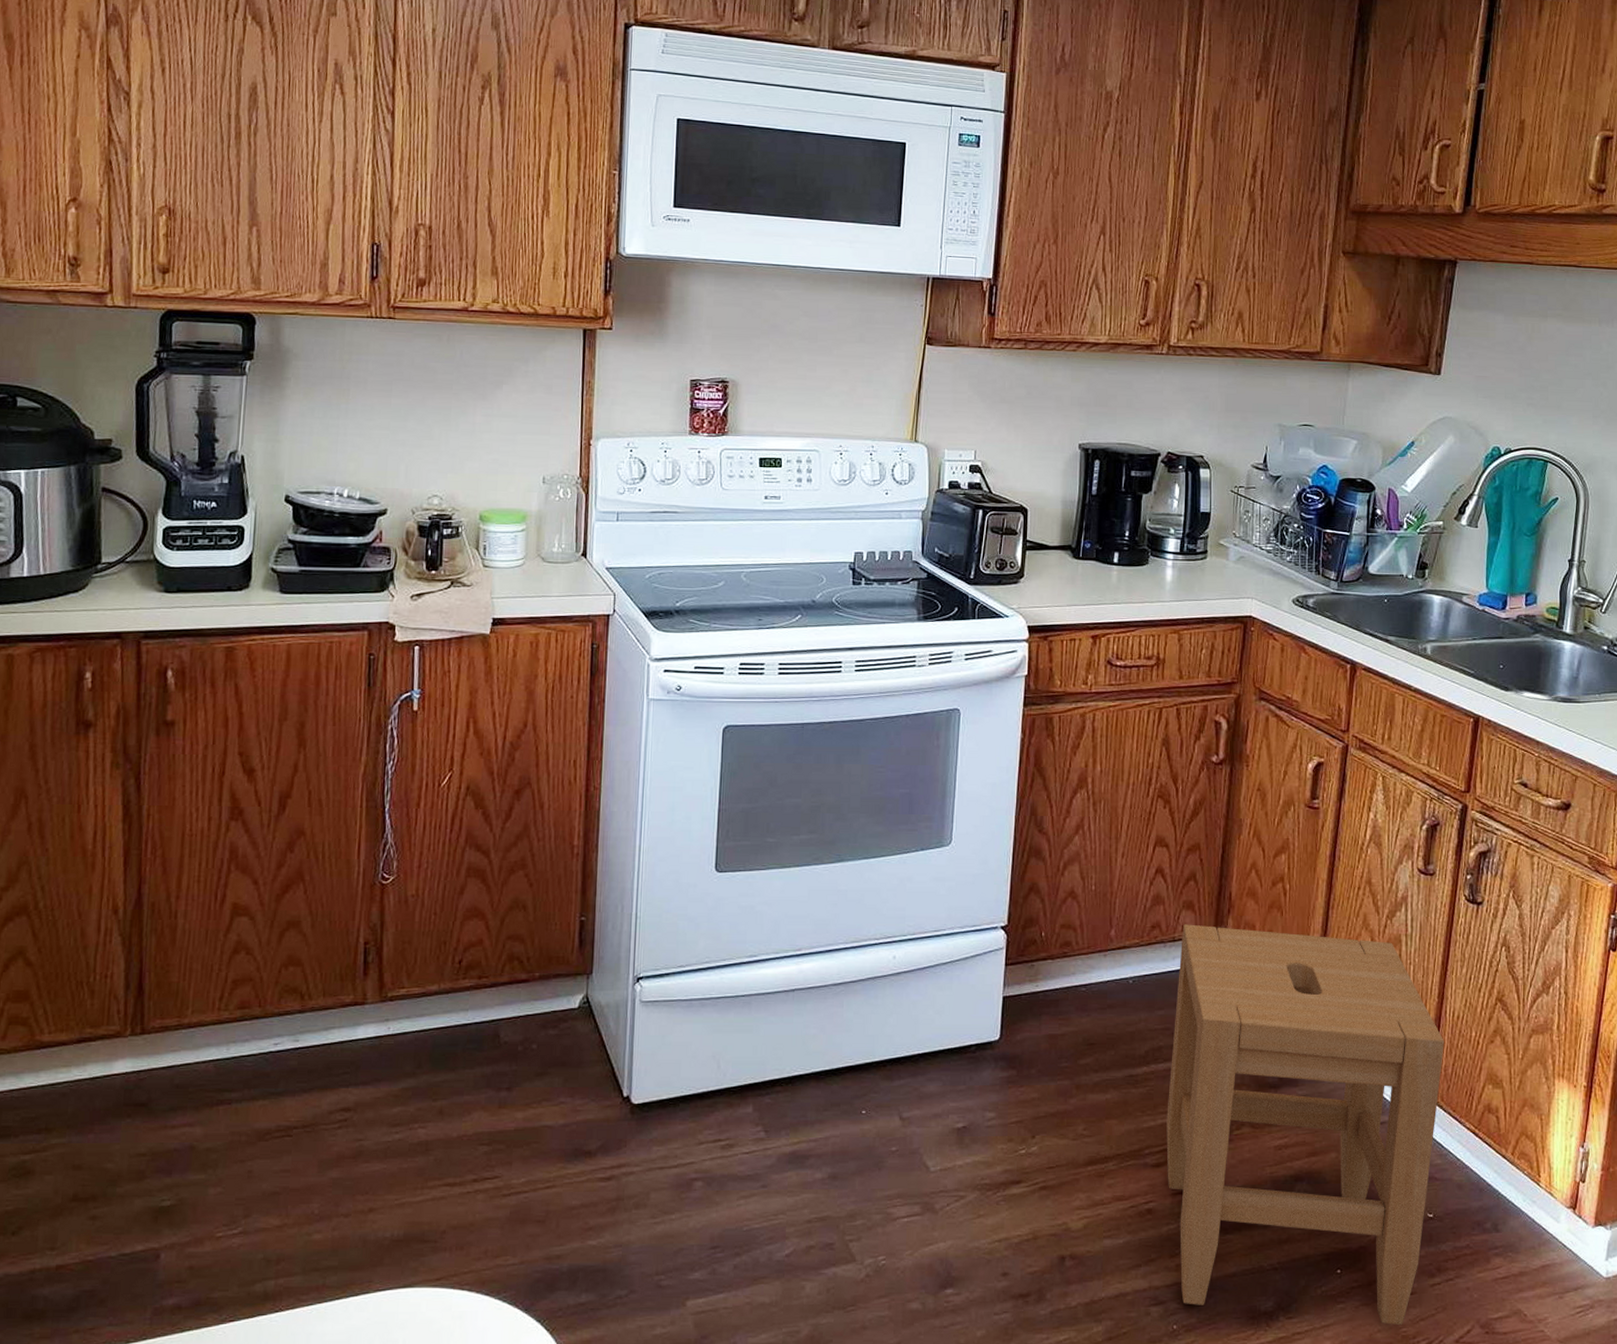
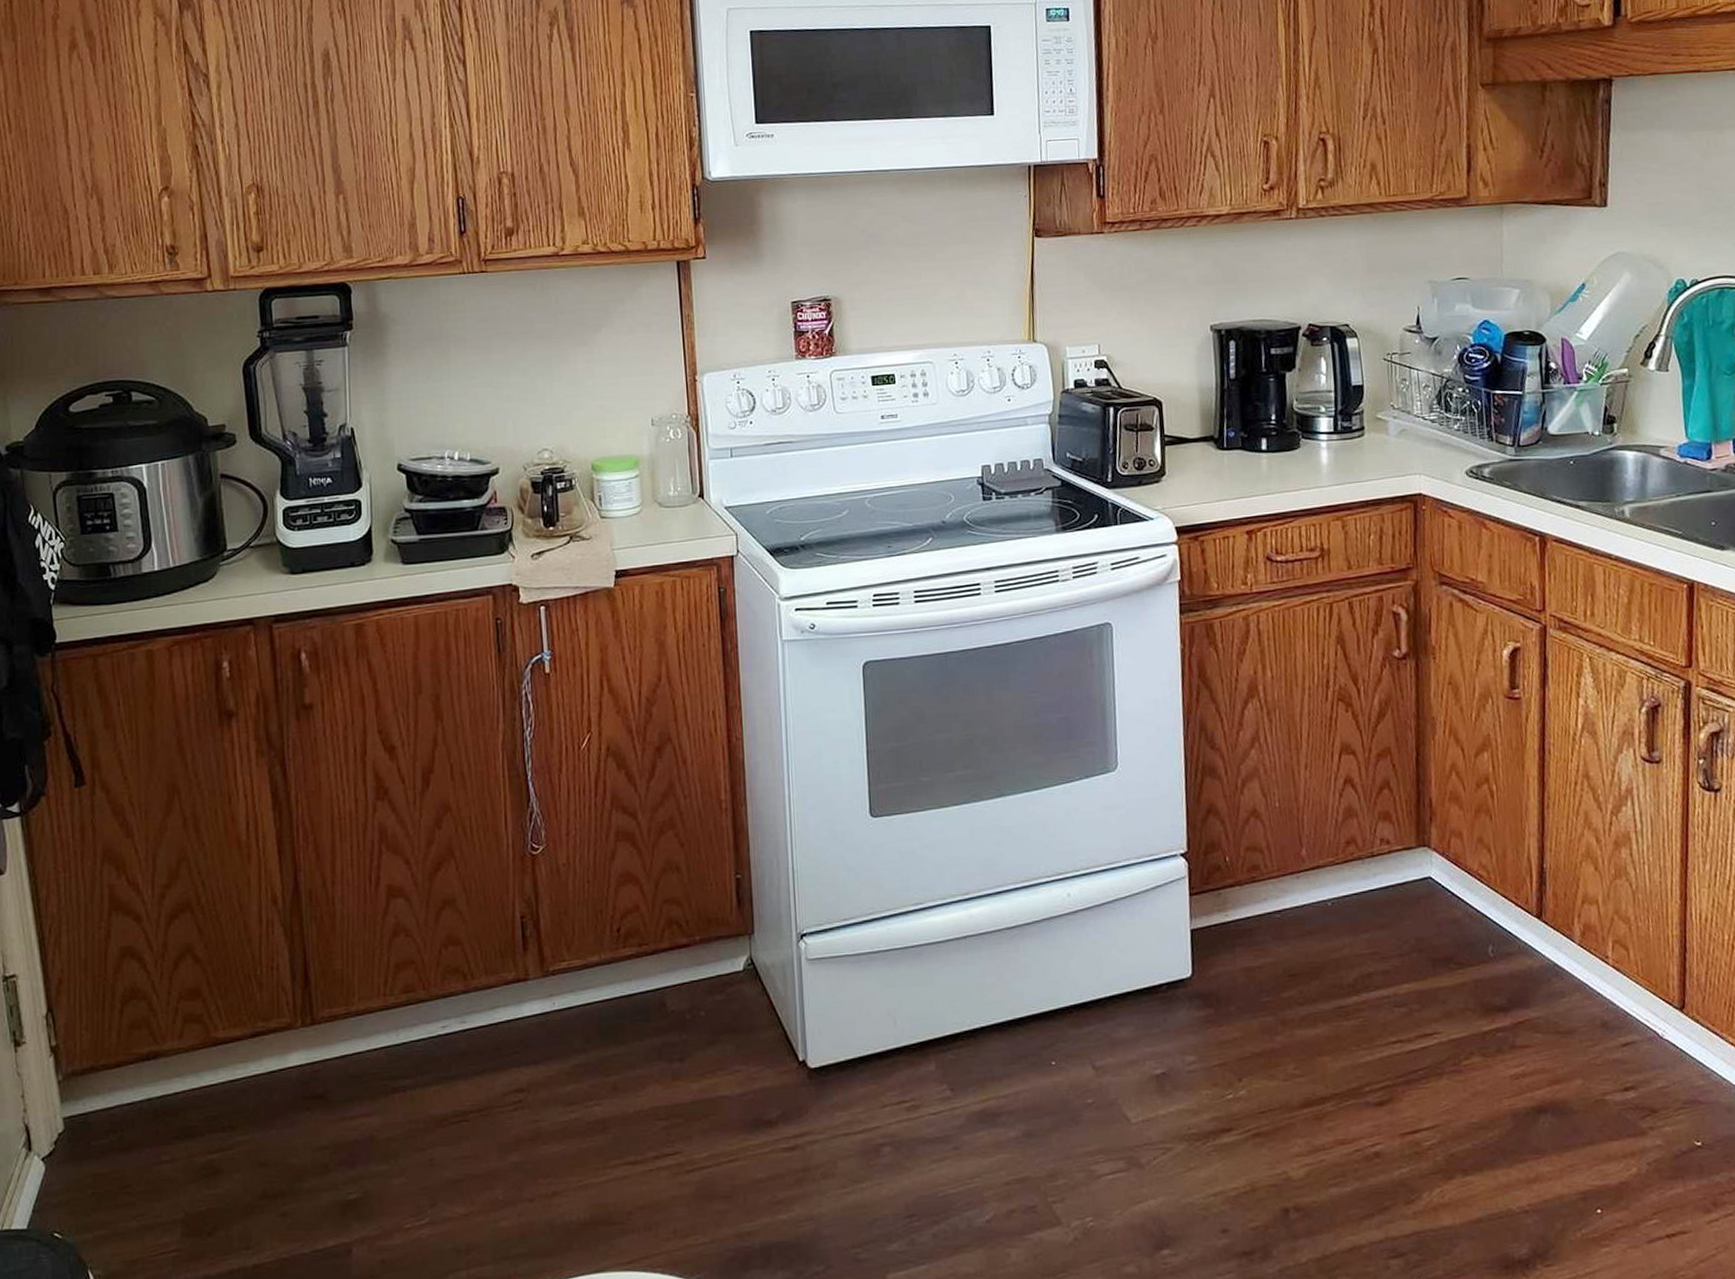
stool: present [1166,924,1444,1326] -> none [1381,836,1694,1269]

